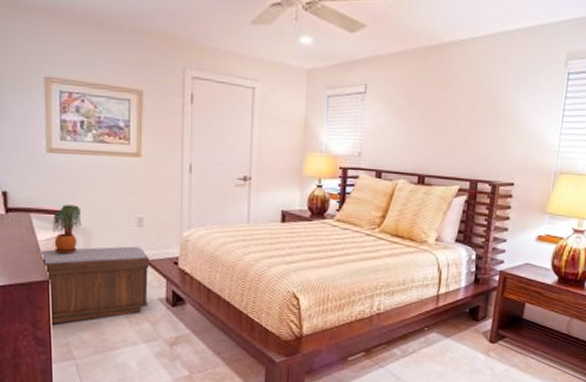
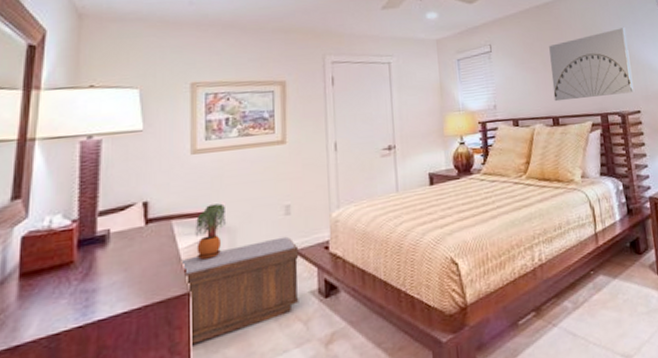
wall art: none [424,87,521,163] -> present [549,27,634,102]

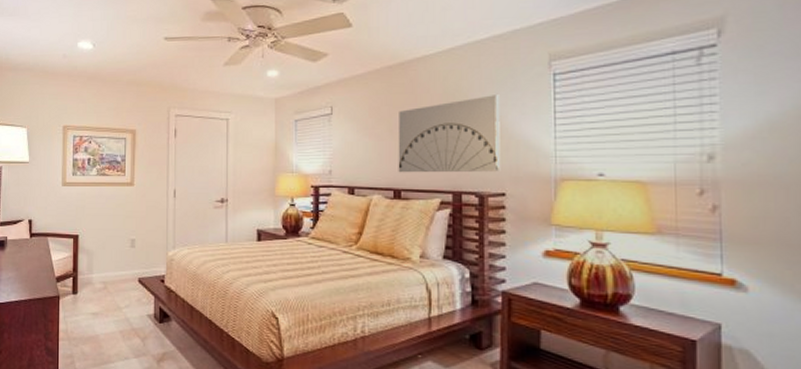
bench: present [179,236,299,345] -> none [52,265,140,336]
potted plant: present [195,203,227,260] -> none [63,229,87,272]

